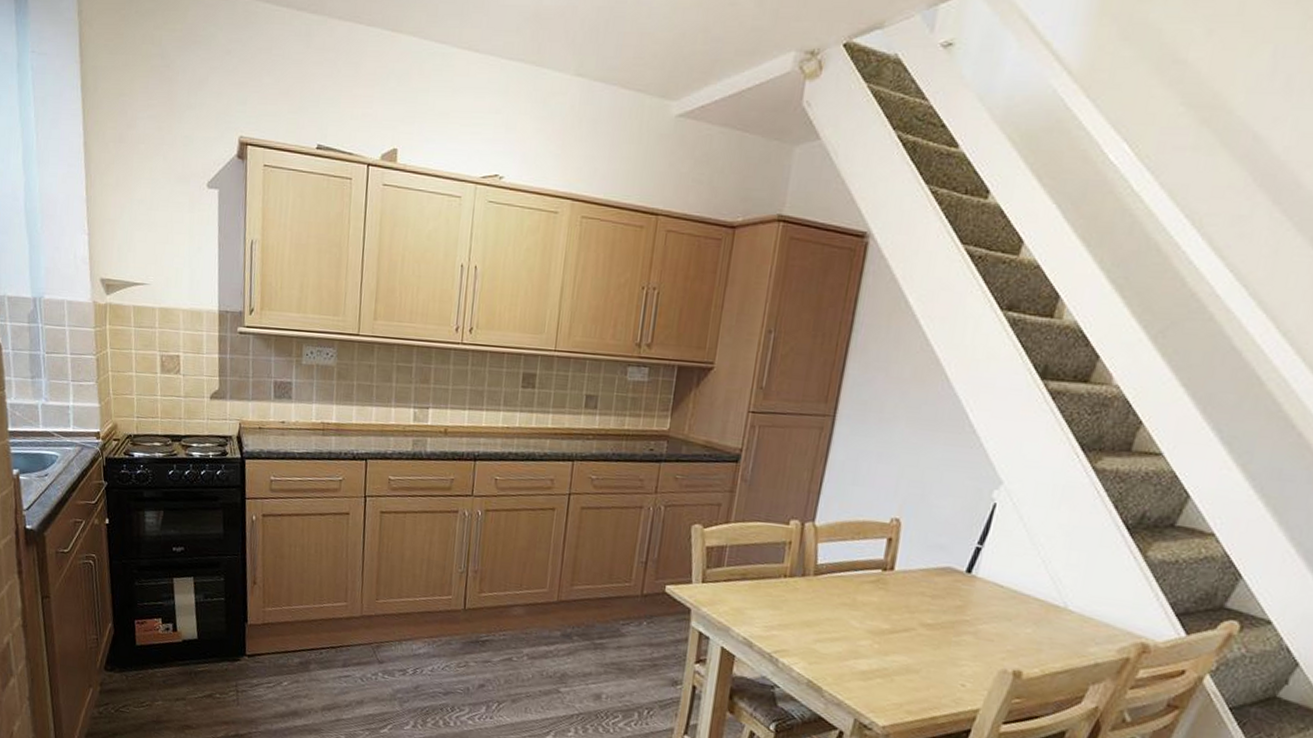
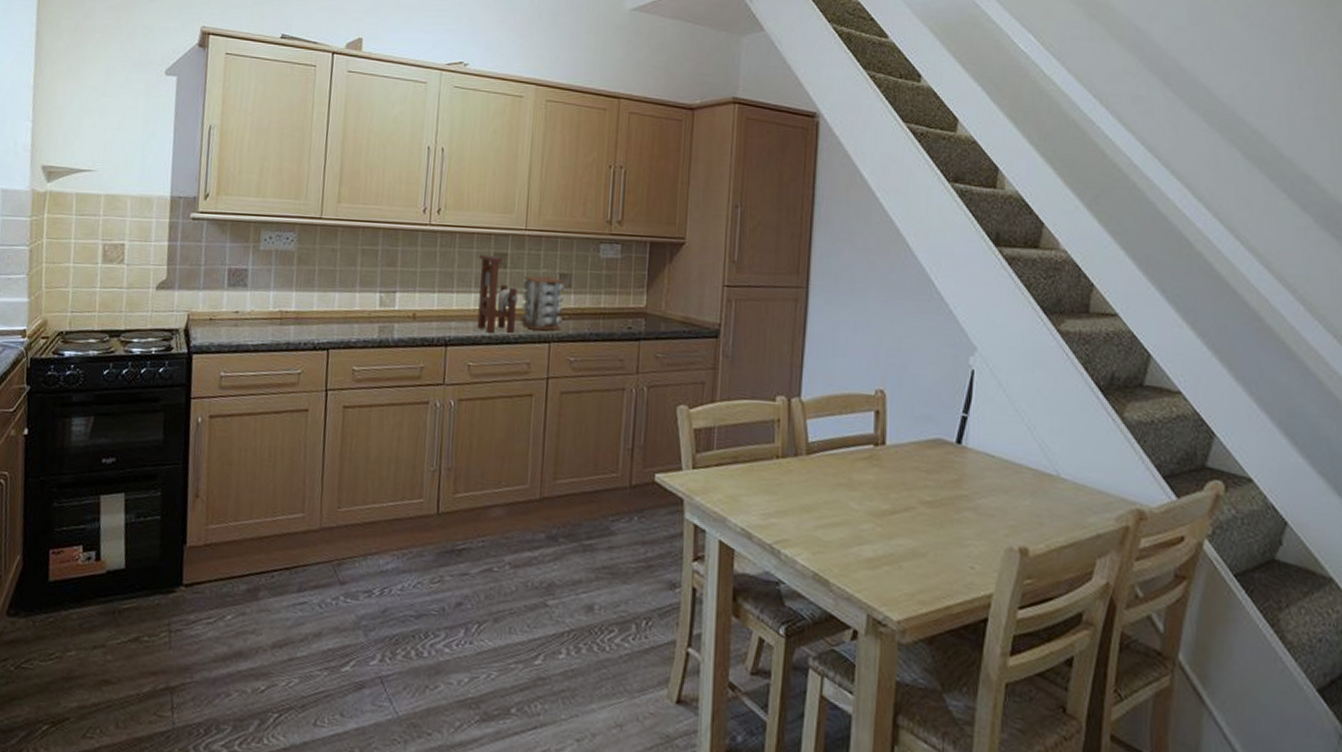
paper towel holder: none [504,373,545,451] -> present [477,254,518,334]
spice rack: none [546,390,590,450] -> present [521,269,564,331]

